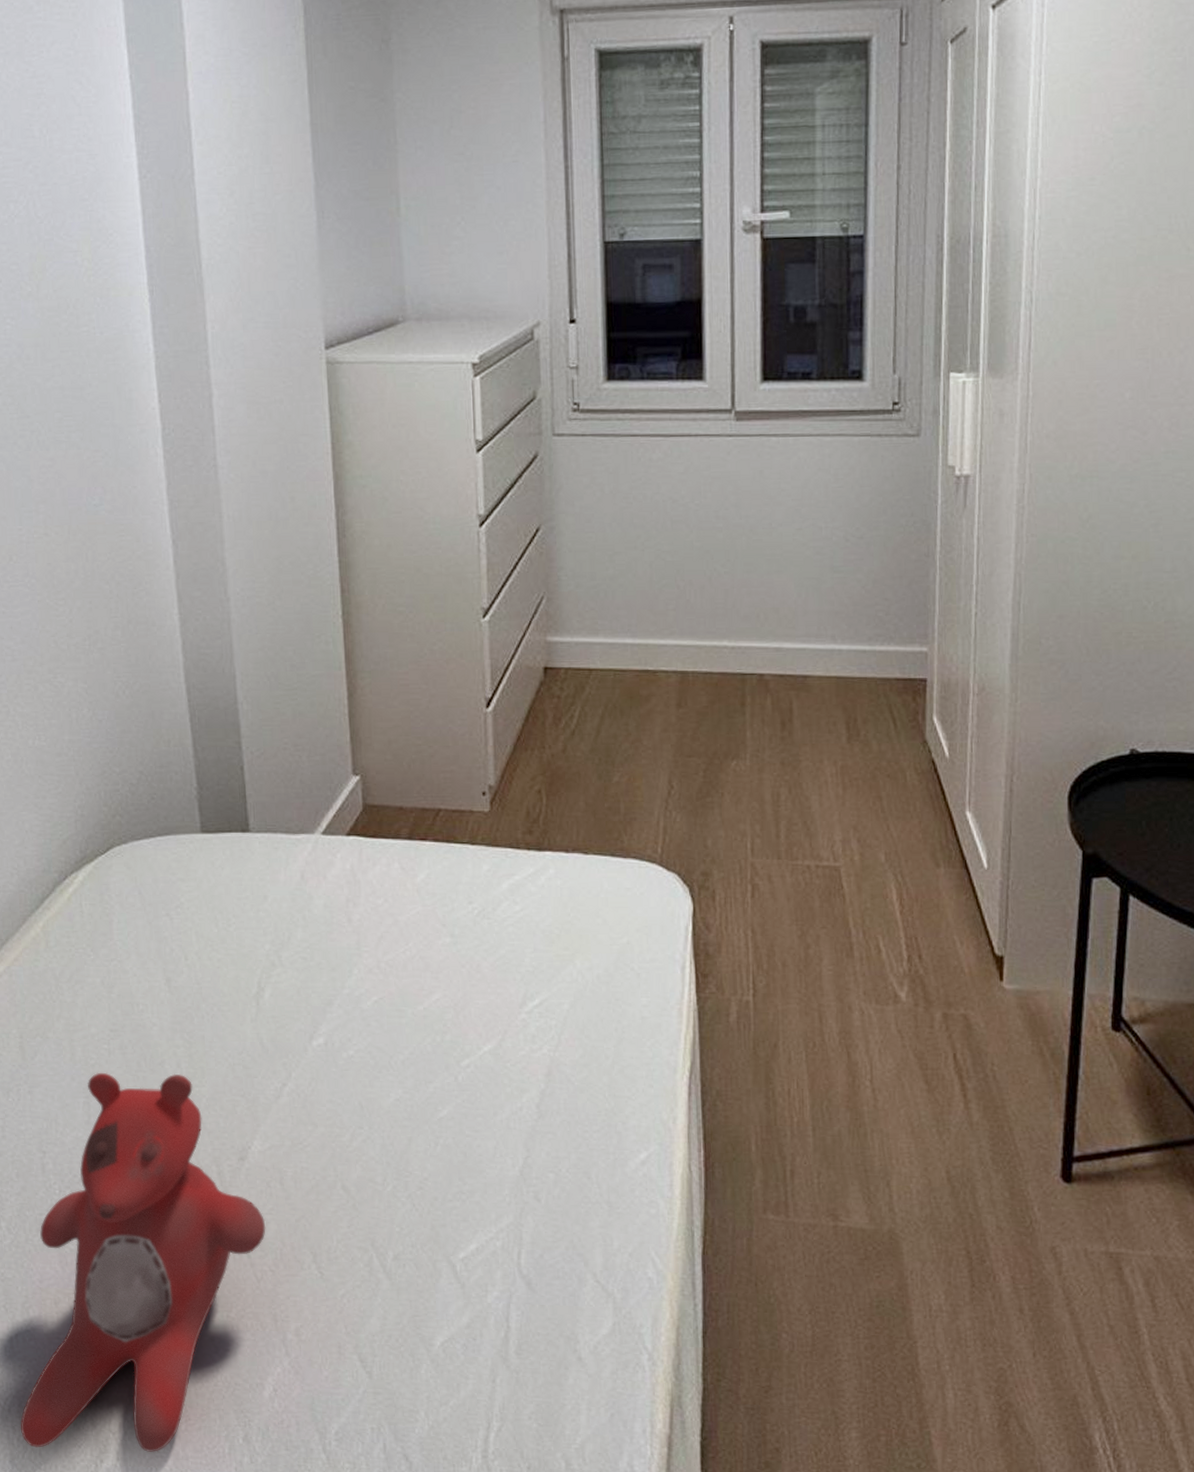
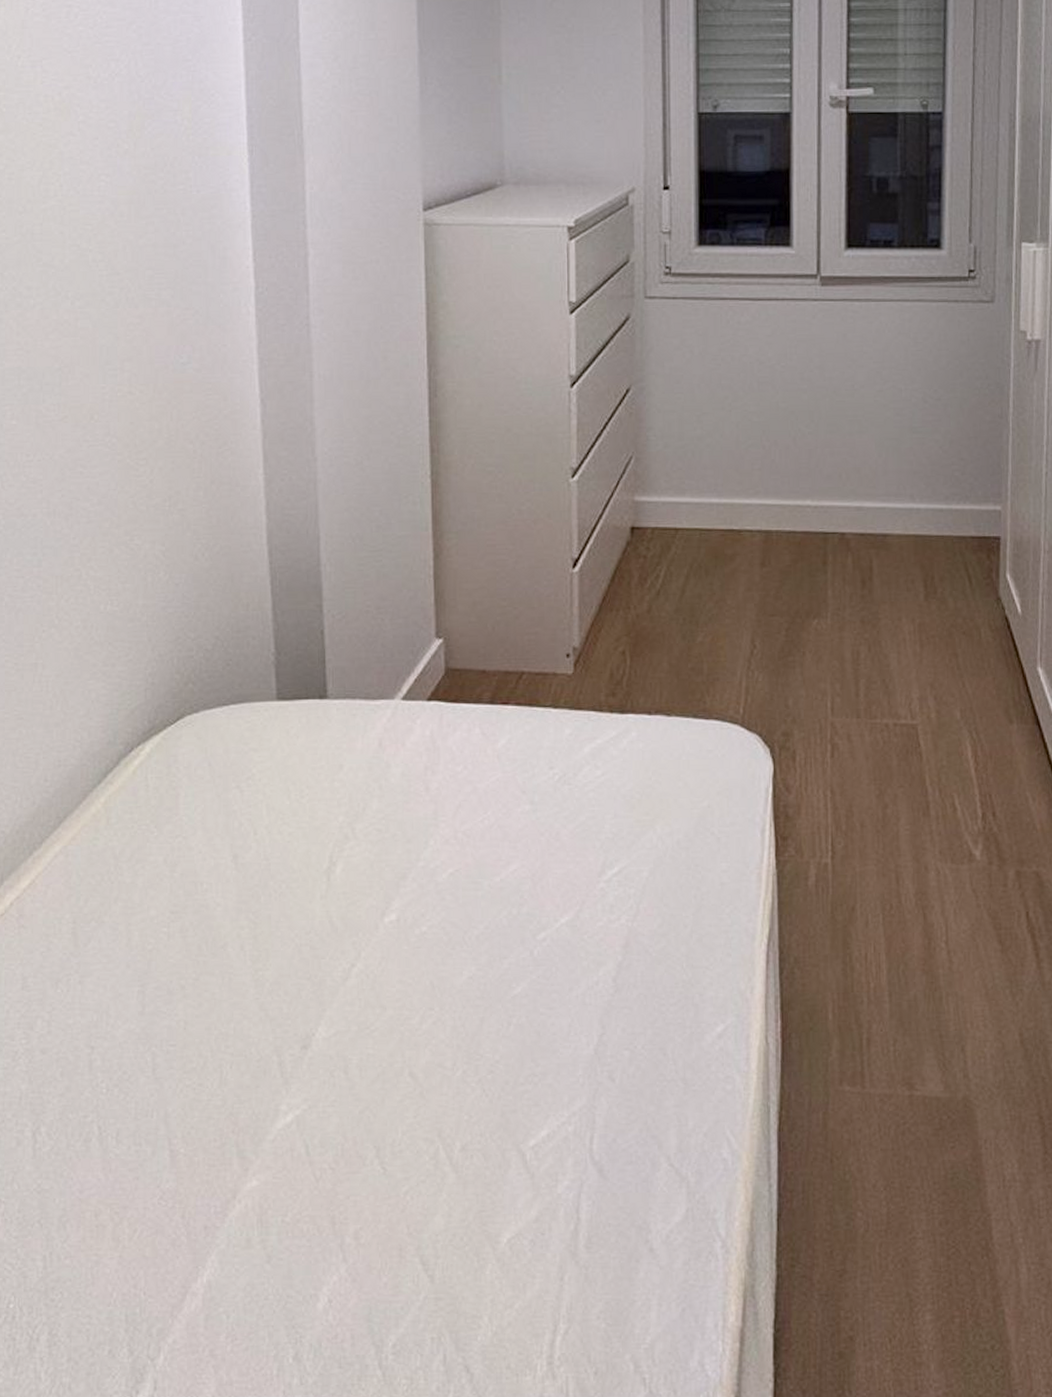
stuffed bear: present [20,1072,266,1452] -> none [49,957,327,1381]

